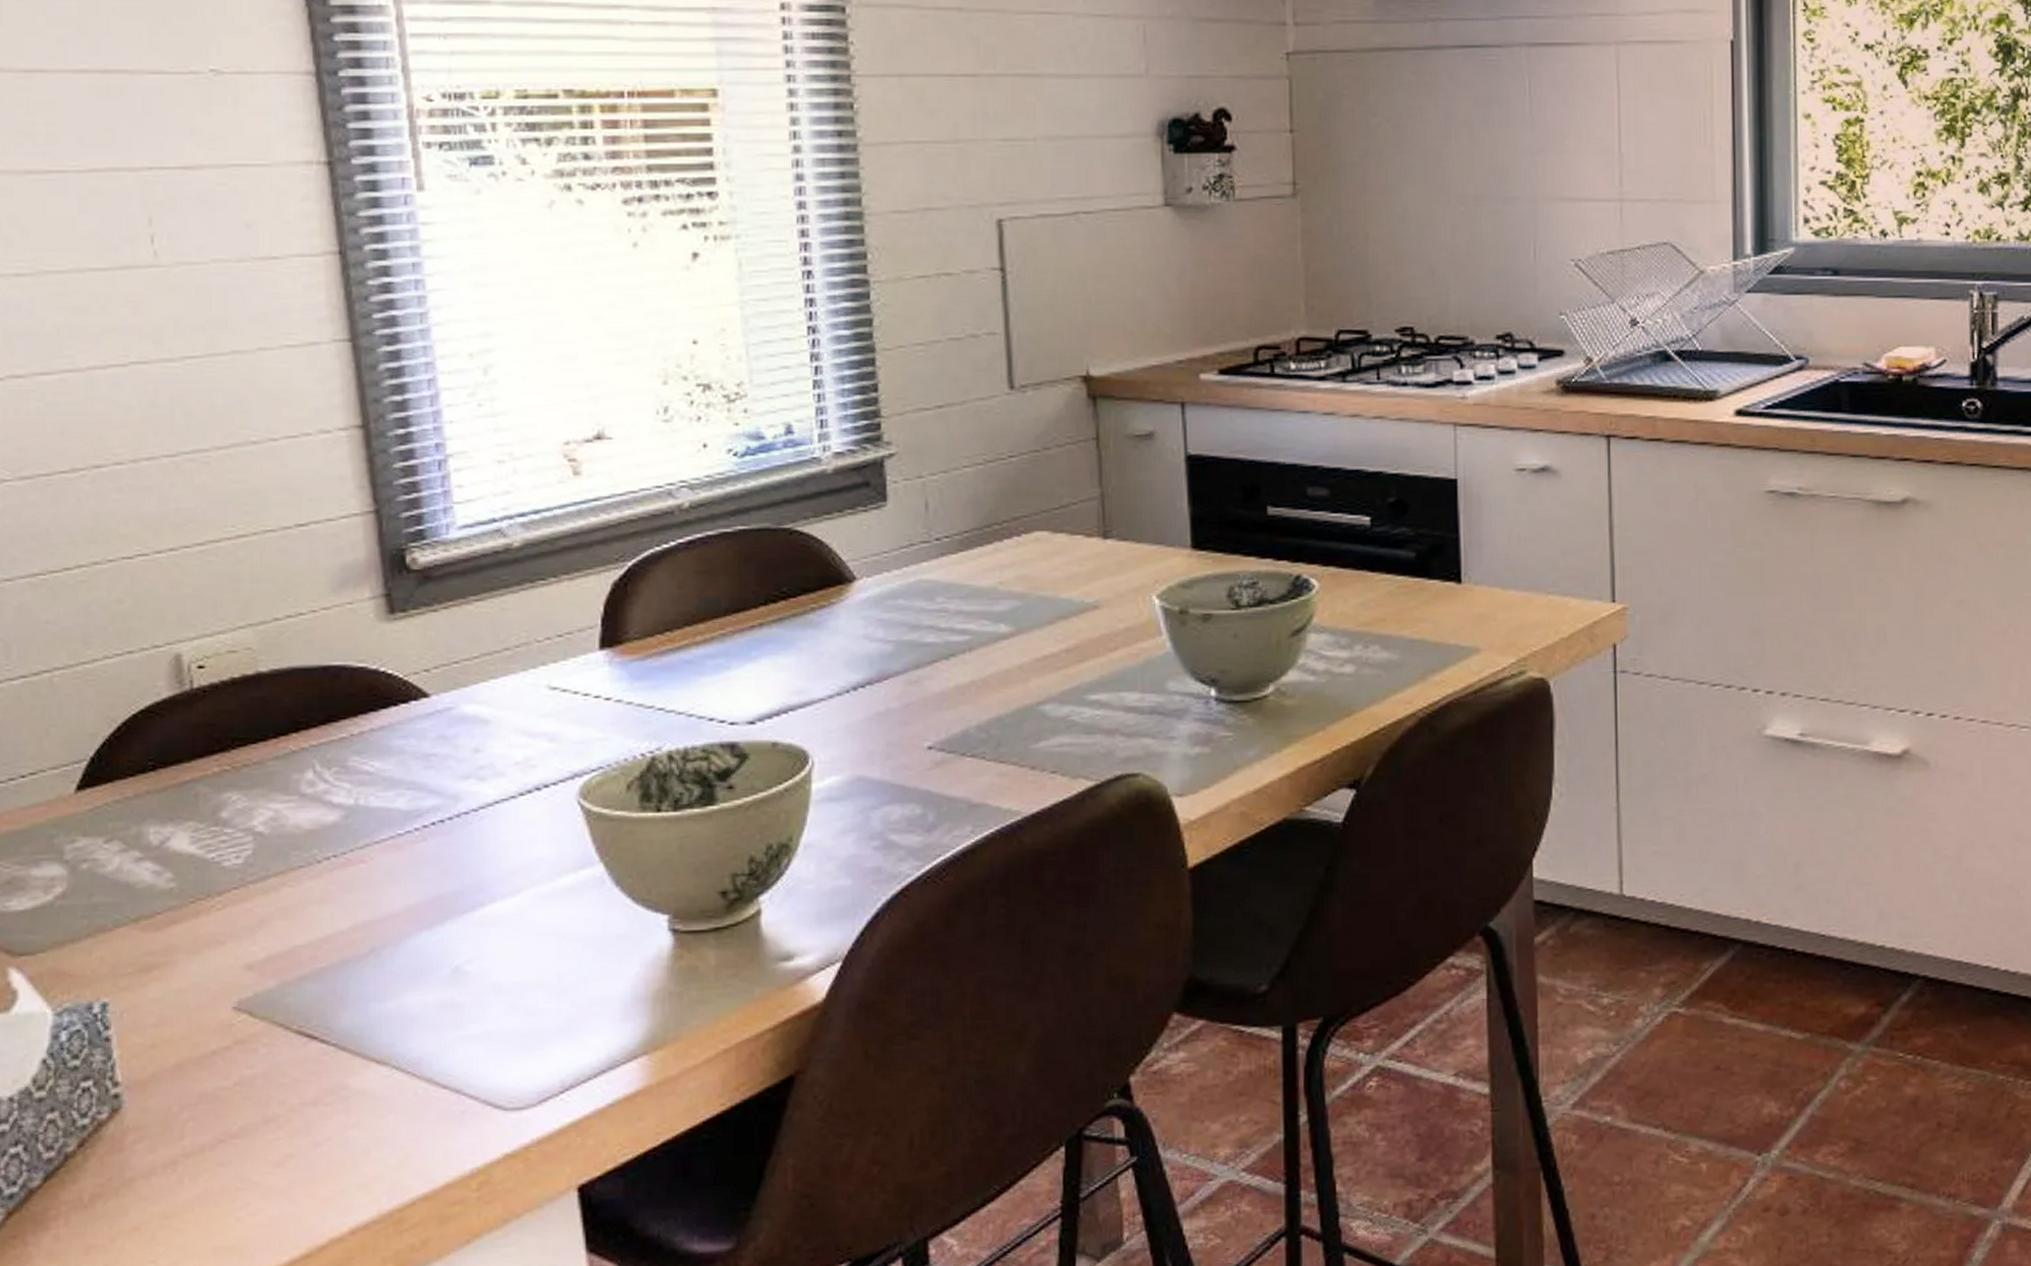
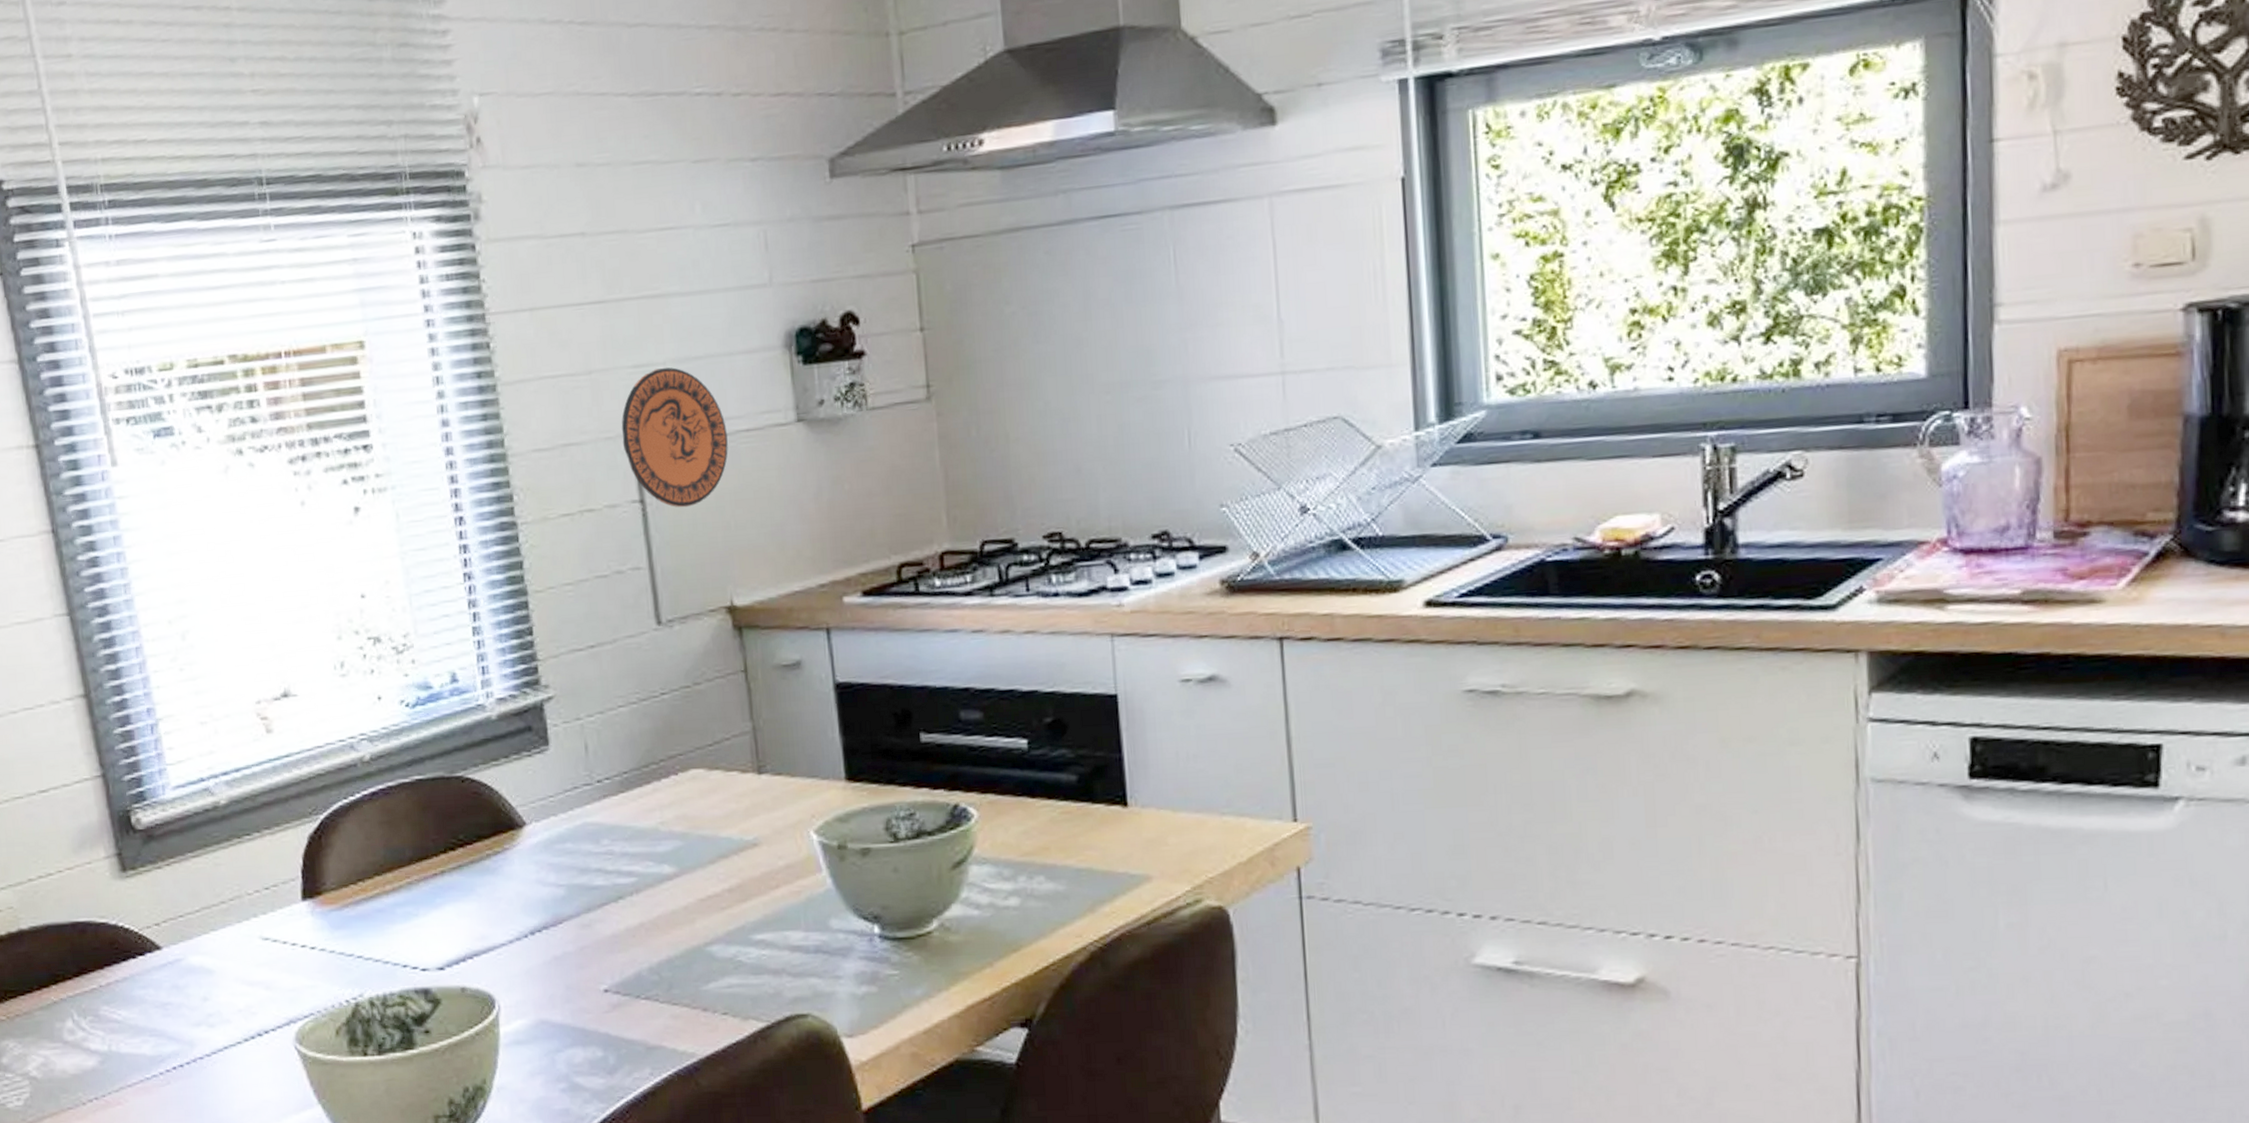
decorative plate: none [986,144,1094,279] -> present [621,367,728,508]

